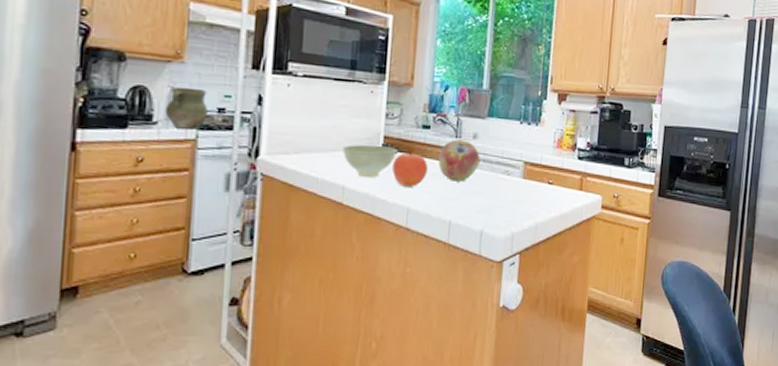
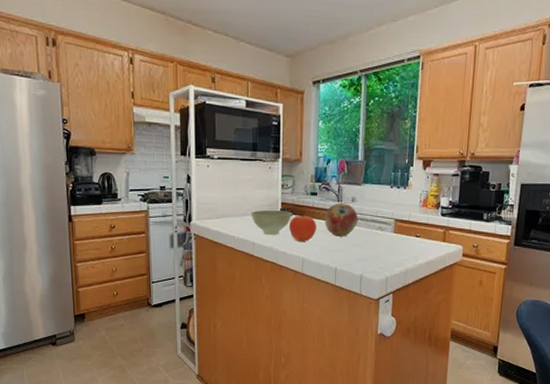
ceramic jug: present [165,86,208,131] -> none [125,172,153,204]

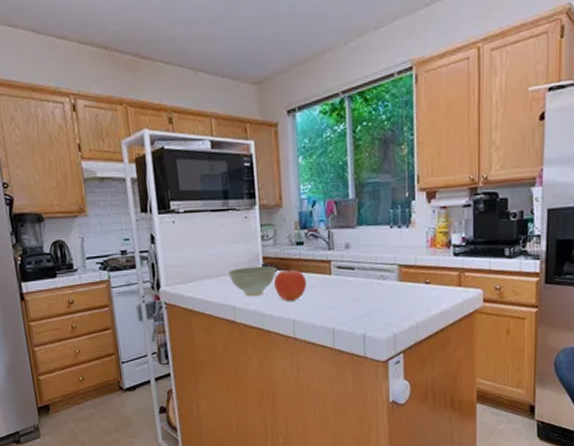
fruit: present [325,203,358,237] -> none [315,251,354,291]

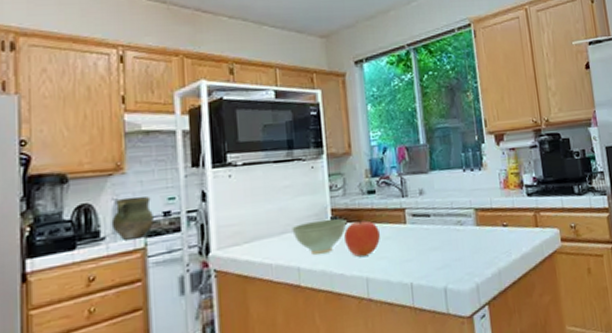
ceramic jug: none [80,236,114,274] -> present [111,196,154,241]

